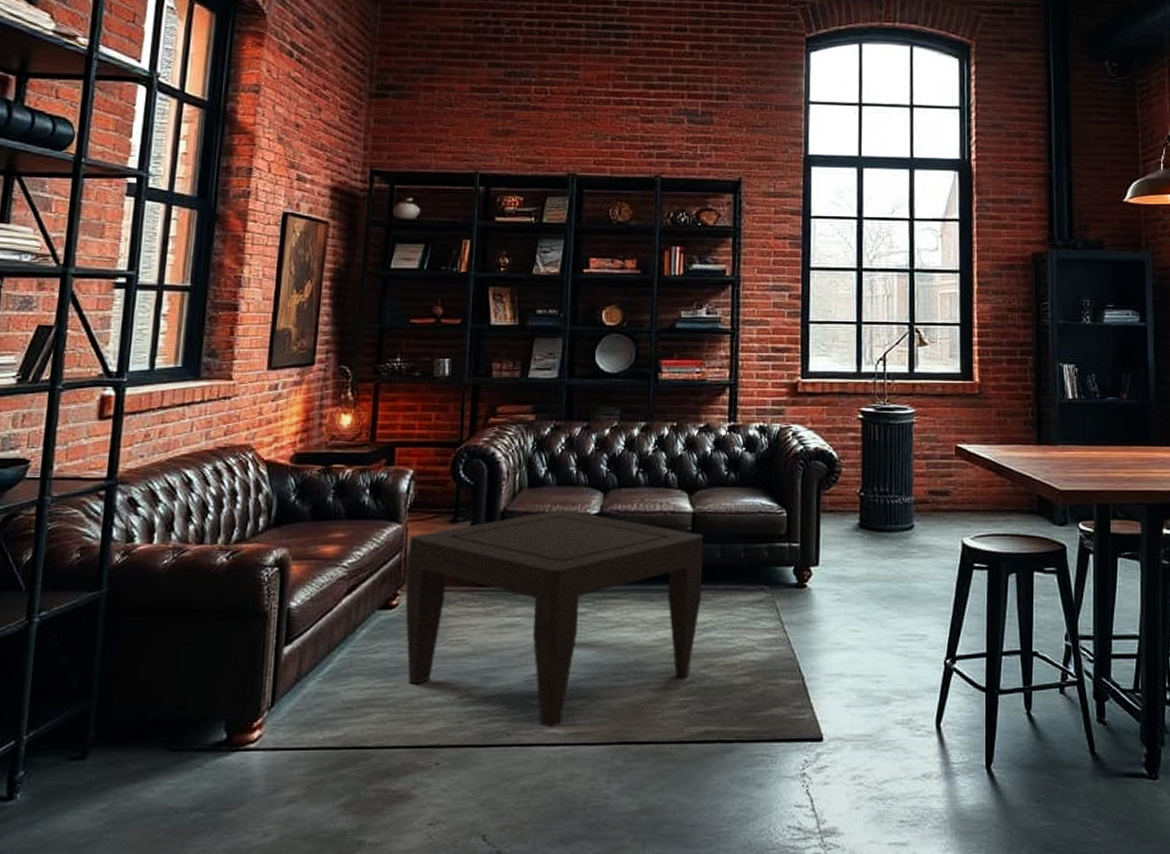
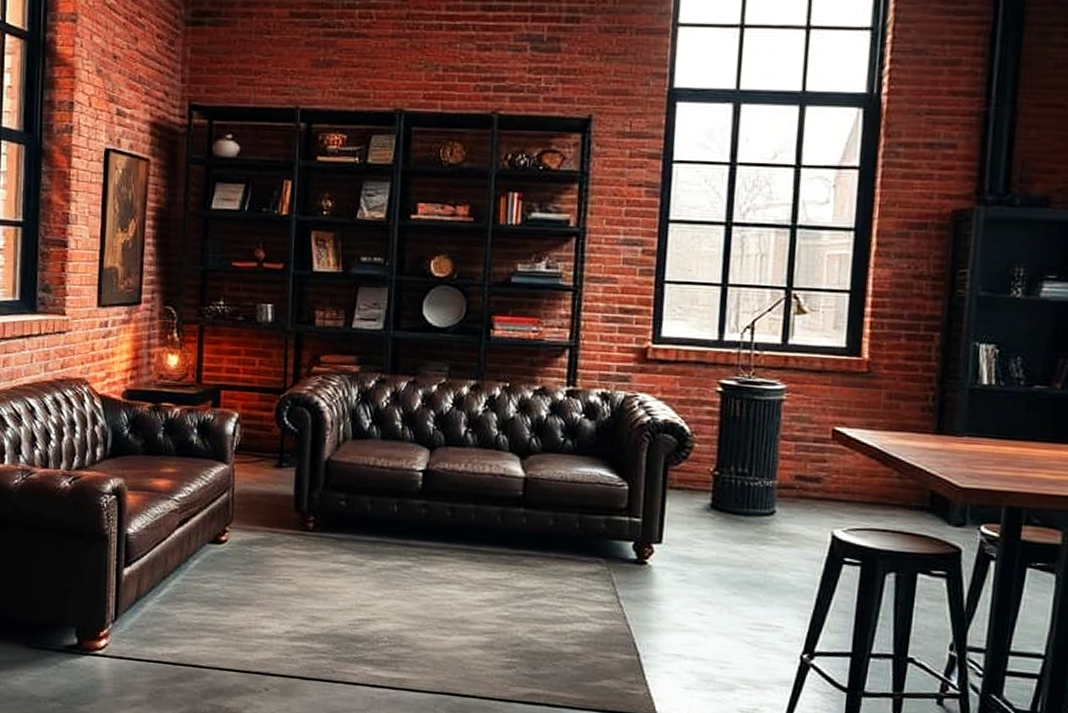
coffee table: present [405,510,704,727] -> none [233,463,536,670]

